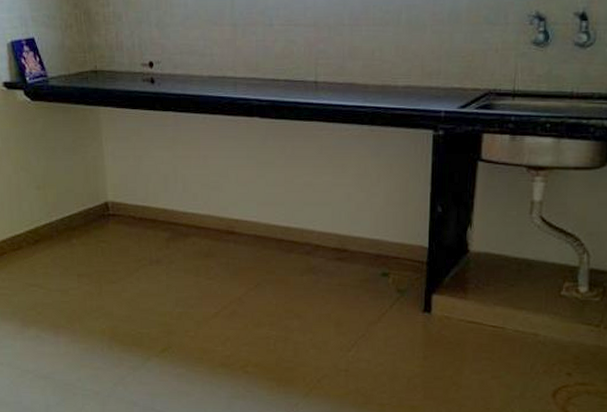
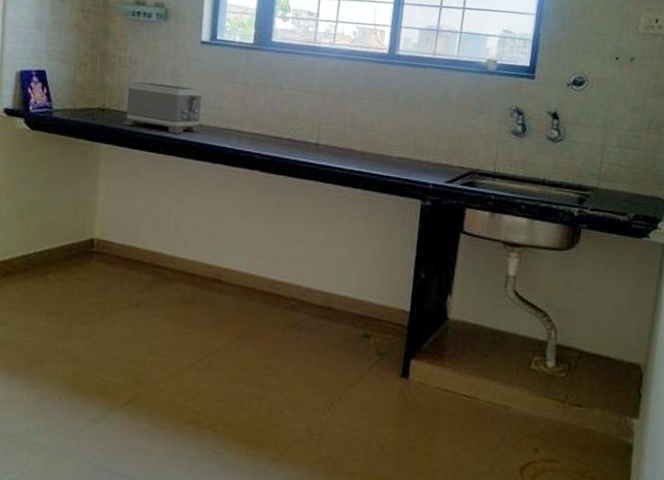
toaster: none [117,36,196,88] -> present [123,82,202,134]

